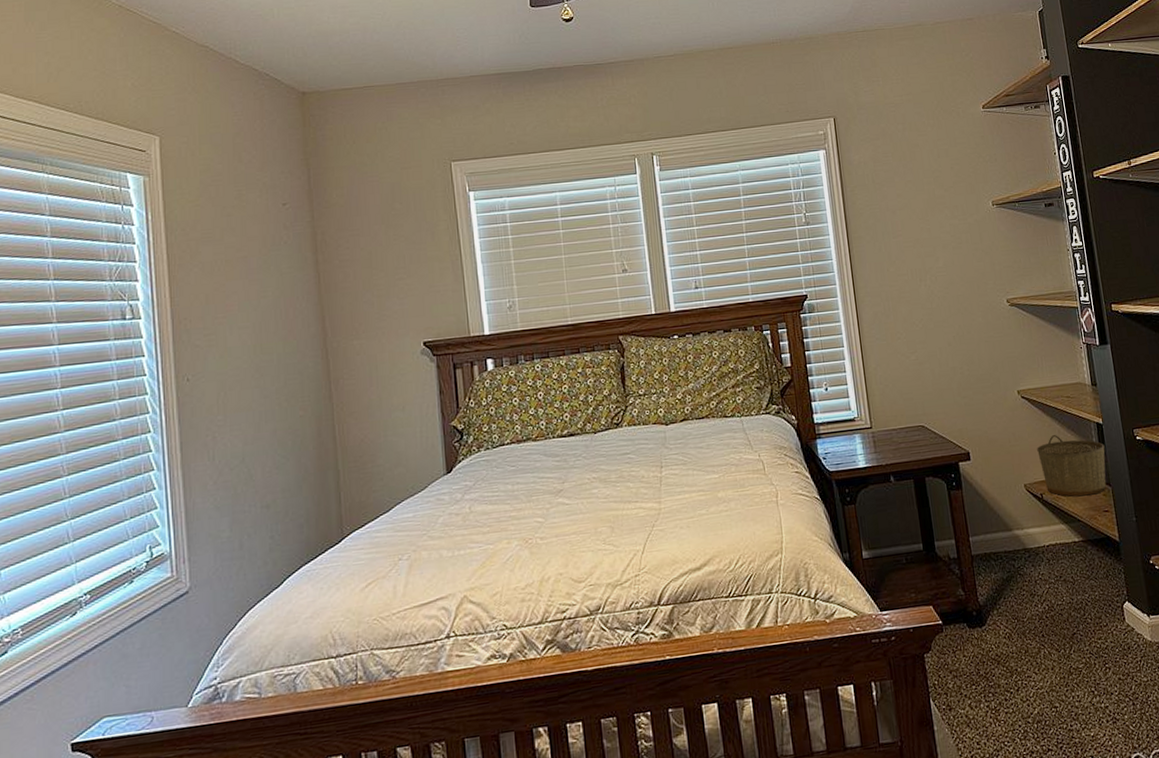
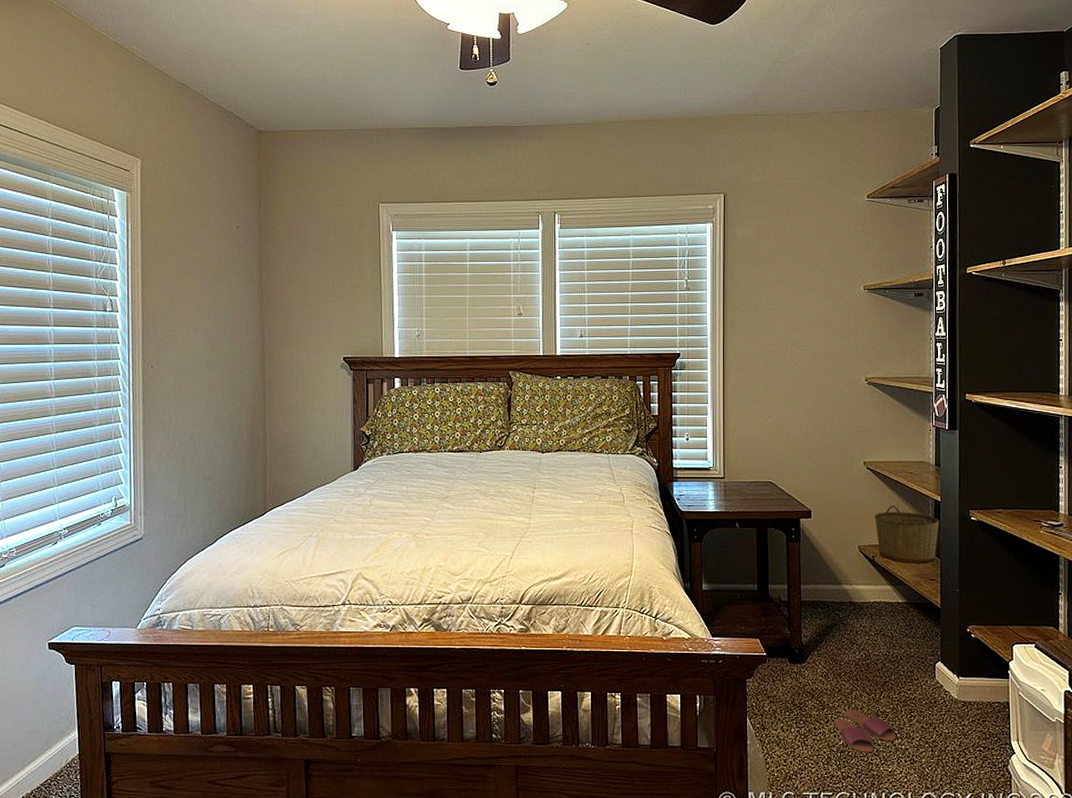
slippers: none [1024,670,1094,719] -> present [834,709,896,752]

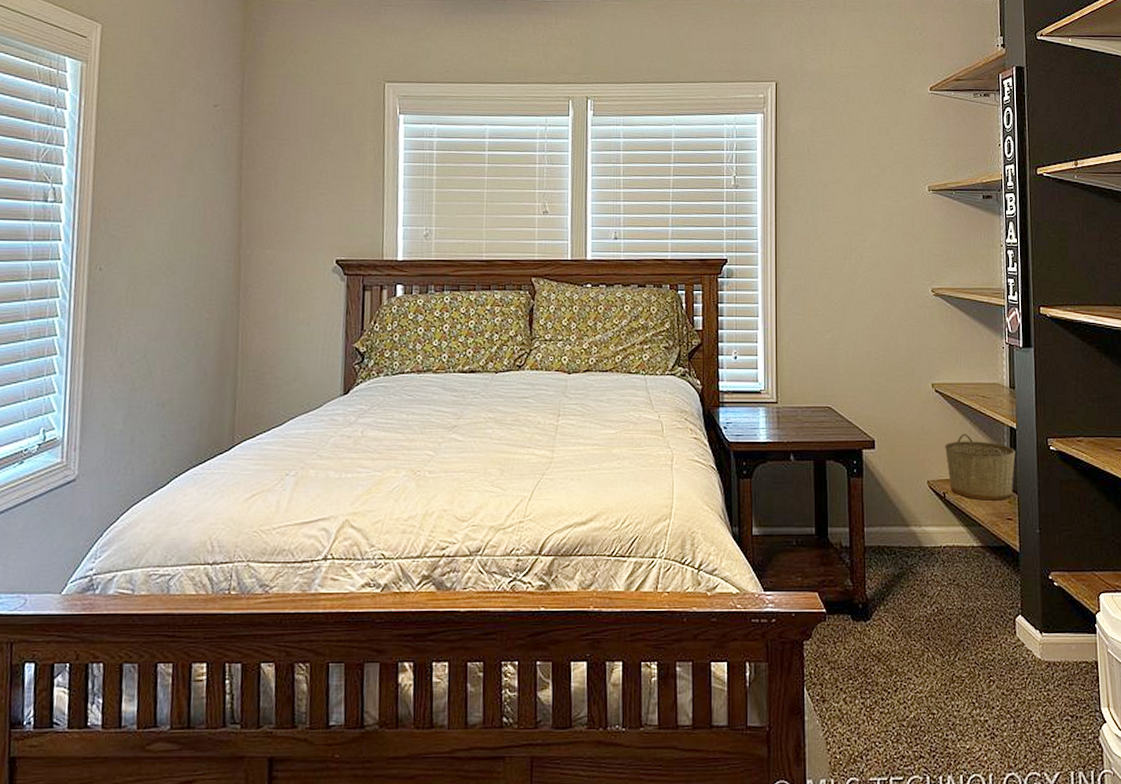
slippers: present [834,709,896,752] -> none [903,674,974,727]

